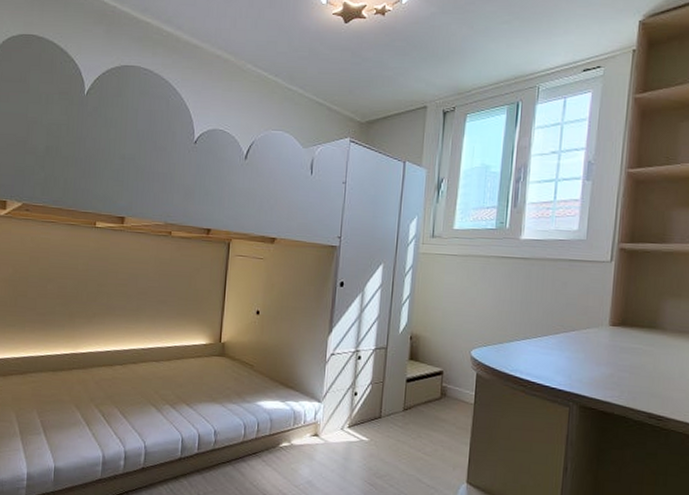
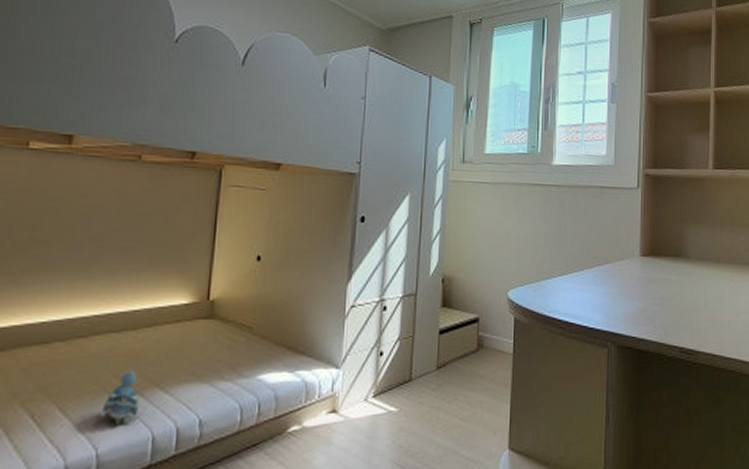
plush toy: none [147,389,173,429] -> present [101,369,139,428]

